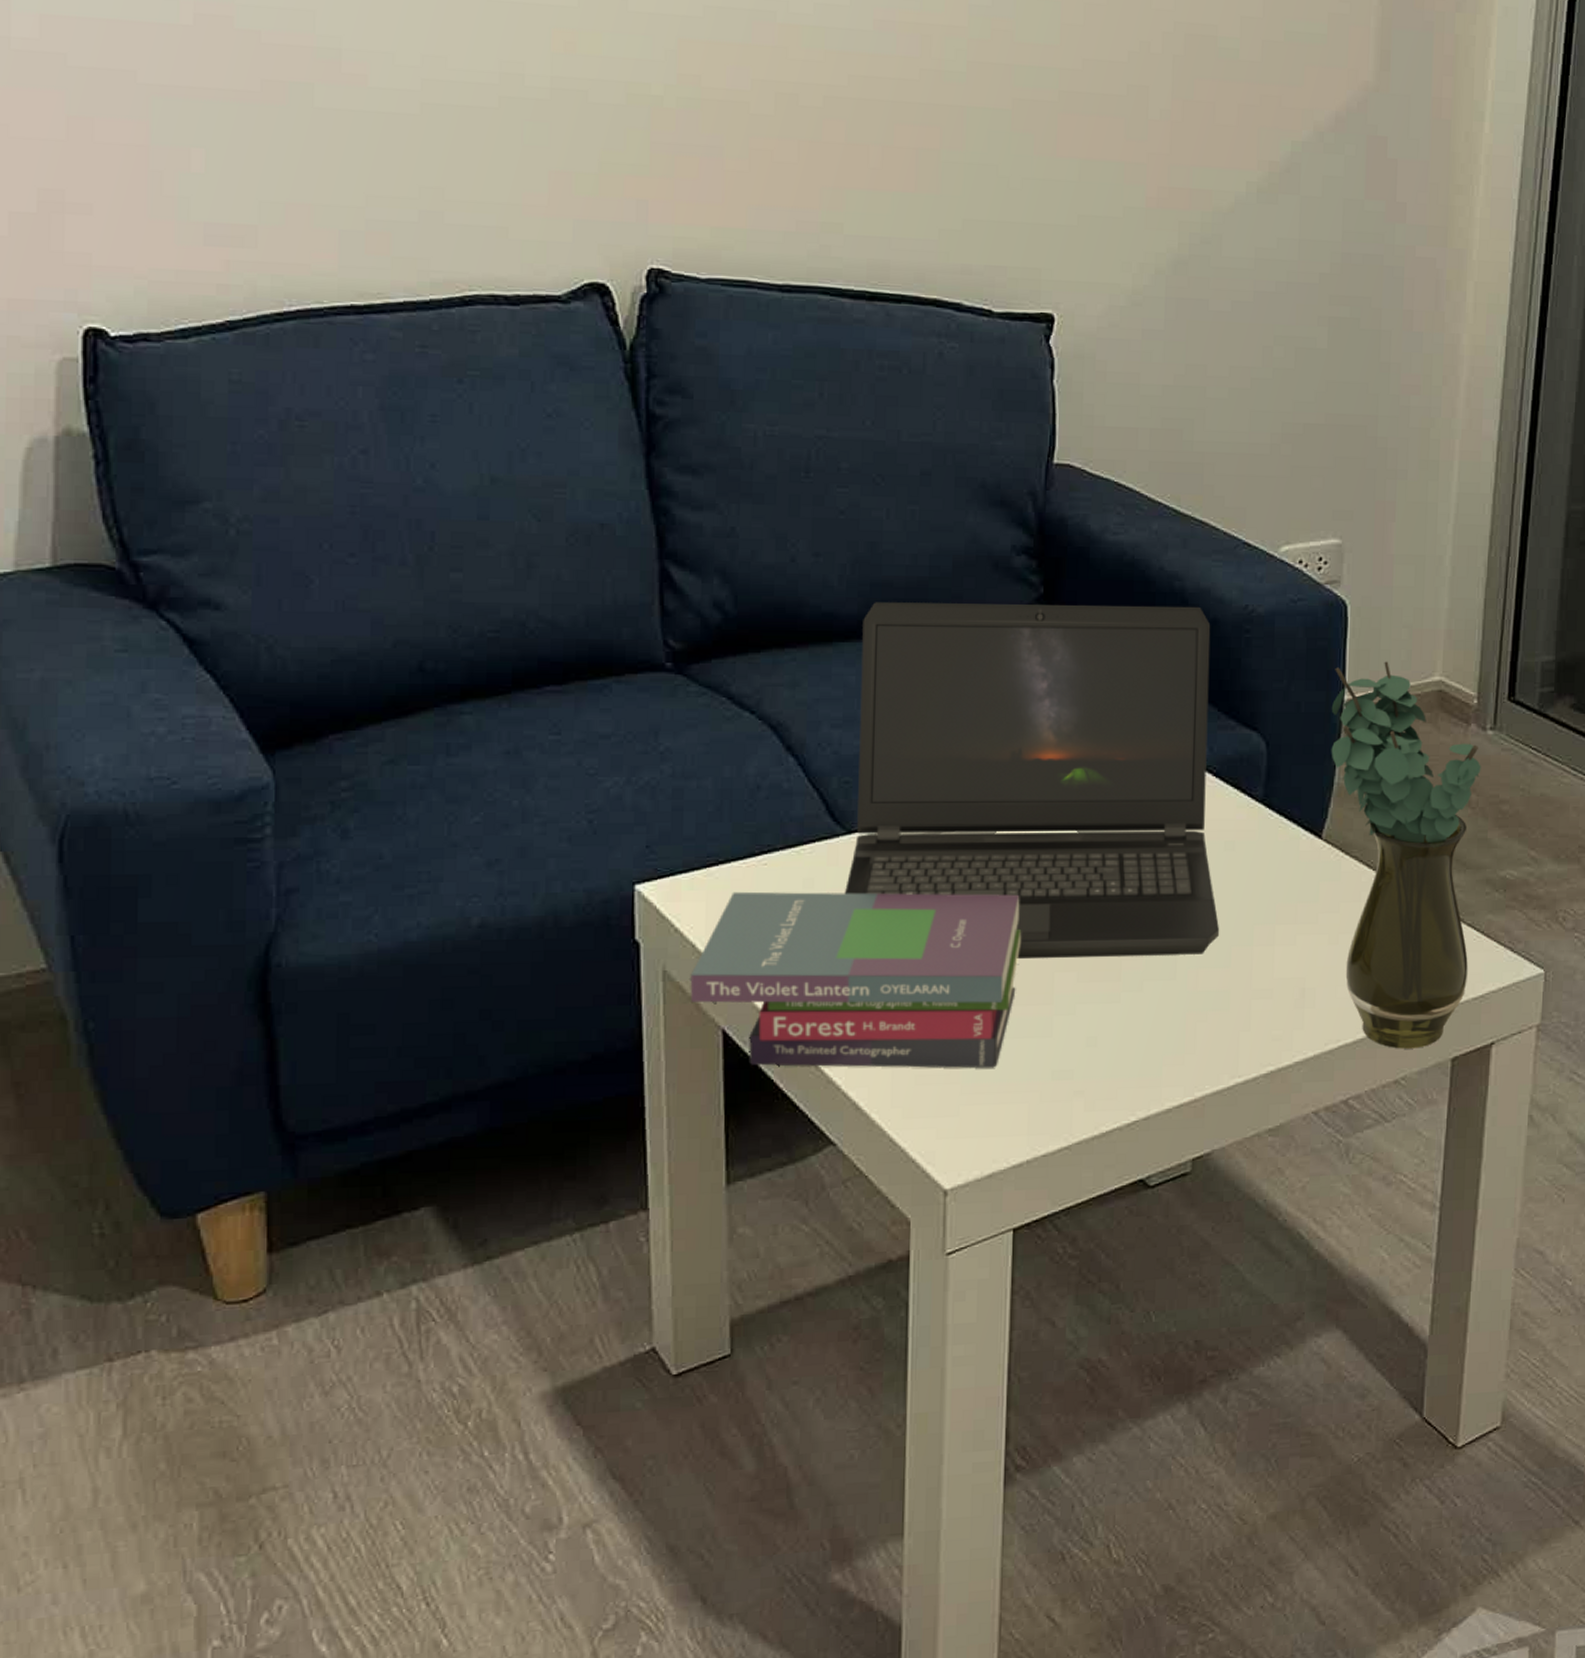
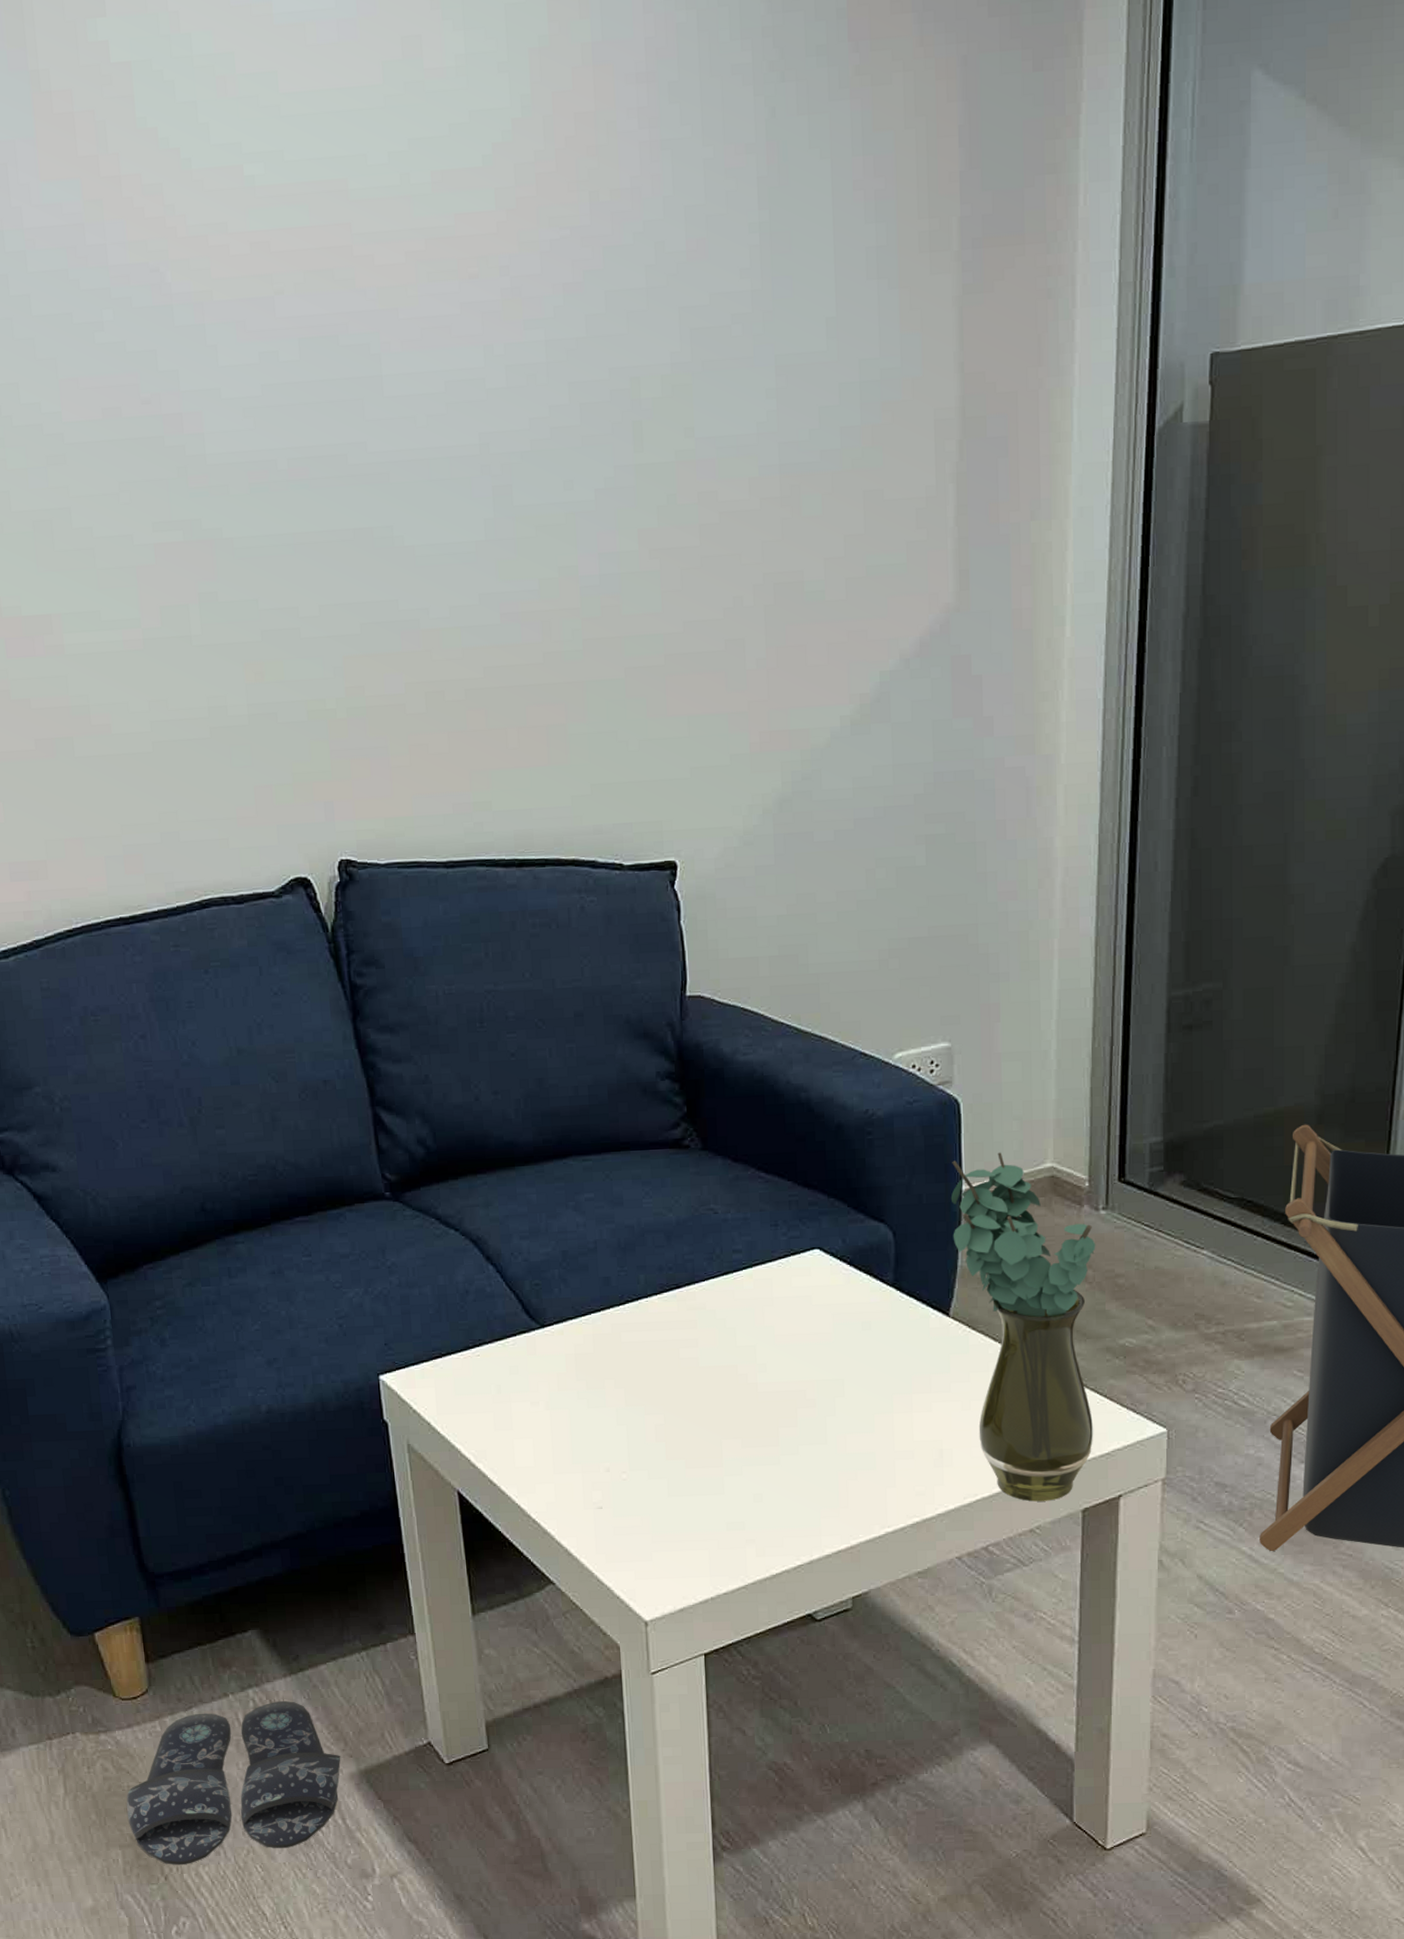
slippers: none [215,1299,531,1528] -> present [126,1701,341,1866]
books: present [690,891,1022,1068] -> none [428,1374,692,1521]
laptop computer: present [845,602,1219,958] -> none [538,1114,862,1428]

